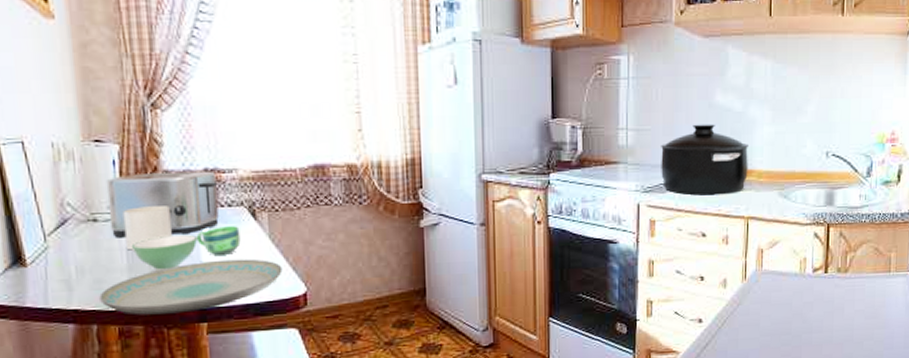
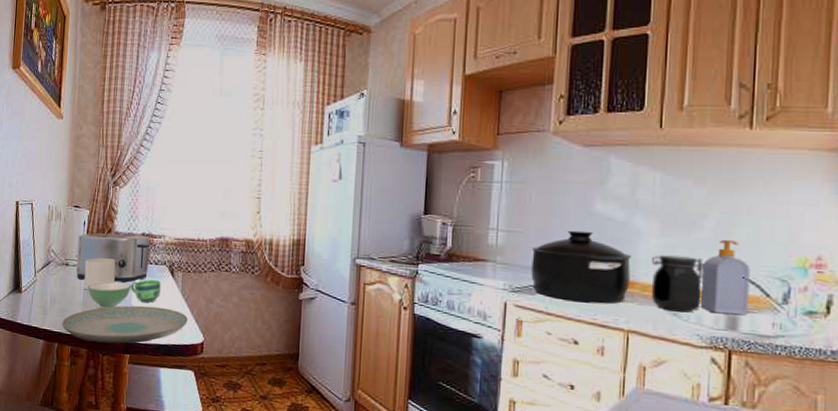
jar: none [766,141,808,194] -> present [651,255,705,313]
soap bottle: none [804,122,843,192] -> present [699,239,750,316]

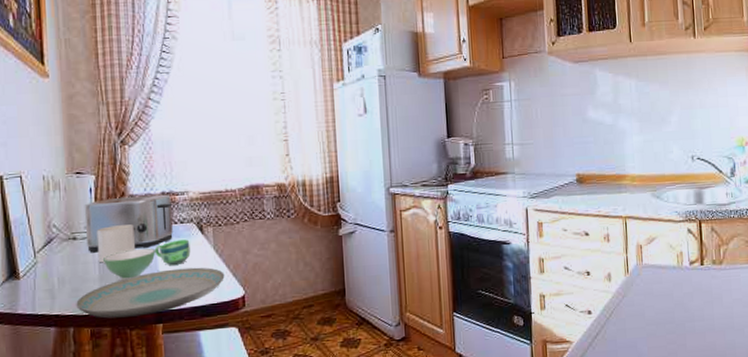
saucepan: present [531,230,631,305] -> none [543,136,622,199]
jar: present [651,255,705,313] -> none [636,147,676,195]
soap bottle: present [699,239,750,316] -> none [673,130,709,192]

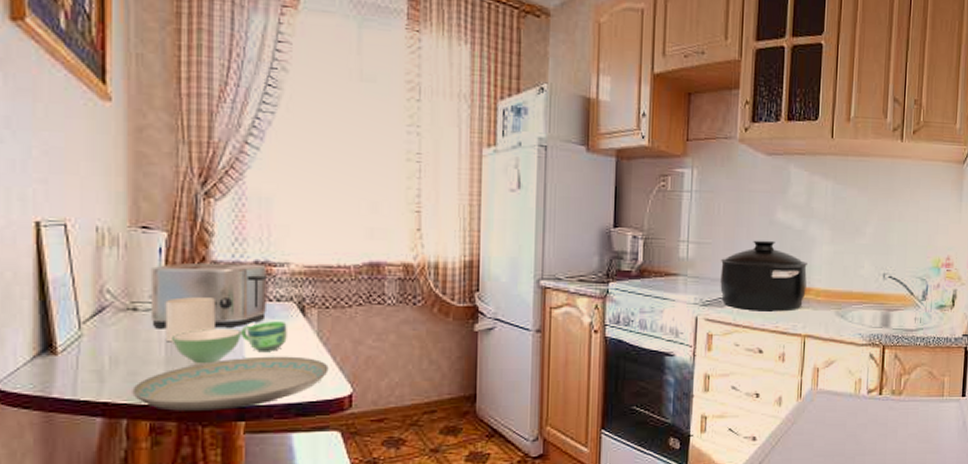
saucepan: none [543,136,622,199] -> present [720,240,807,312]

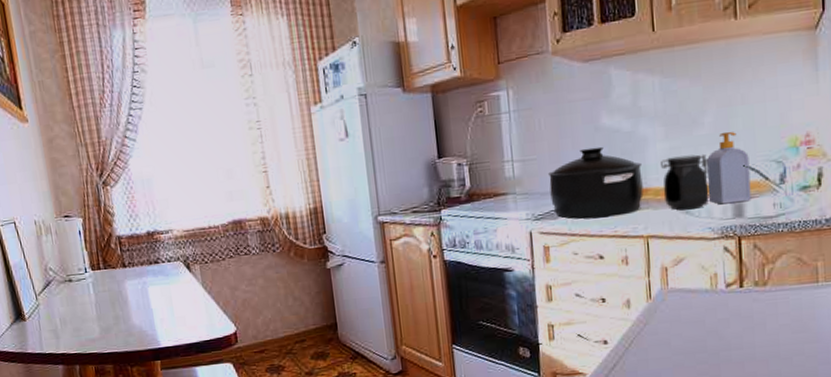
plate: present [132,356,329,411] -> none [78,305,216,356]
toaster: present [150,262,268,329] -> none [75,233,162,294]
mug: present [165,297,217,343] -> none [89,265,129,304]
bowl: present [170,328,242,366] -> none [98,287,147,320]
cup: present [240,321,287,351] -> none [145,278,181,304]
jar: none [823,261,866,314] -> present [661,153,710,210]
soap bottle: none [861,244,900,313] -> present [707,131,751,205]

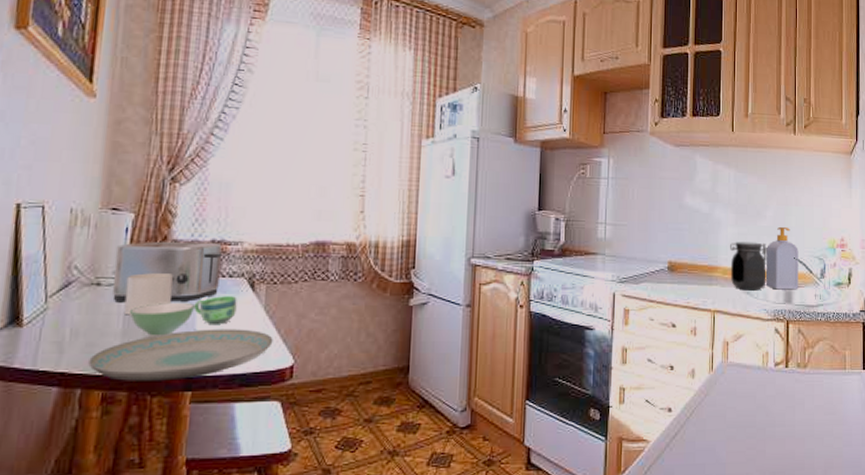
toaster: none [75,233,162,294] -> present [112,241,223,303]
plate: none [78,305,216,356] -> present [88,329,273,381]
mug: none [89,265,129,304] -> present [123,273,173,316]
bowl: none [98,287,147,320] -> present [129,302,196,338]
cup: none [145,278,181,304] -> present [193,296,237,324]
saucepan: present [548,146,644,219] -> none [635,222,714,288]

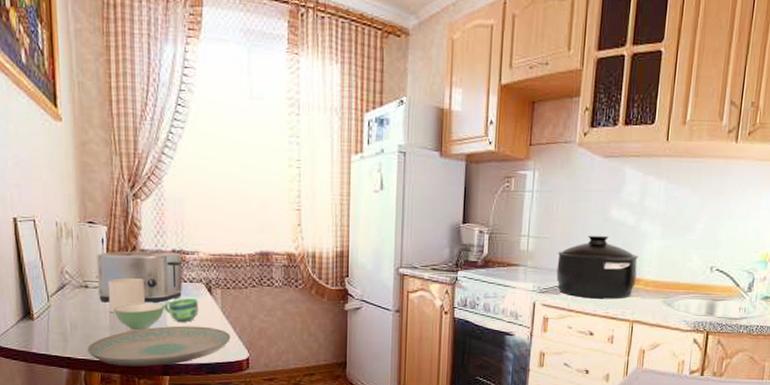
saucepan: none [635,222,714,288] -> present [556,235,638,300]
jar: present [730,242,768,291] -> none [652,254,694,303]
soap bottle: present [765,226,799,290] -> none [688,239,727,303]

